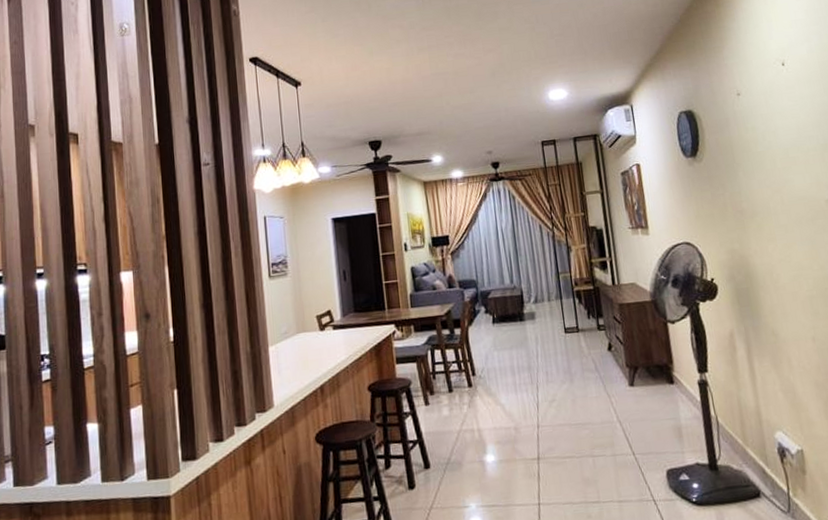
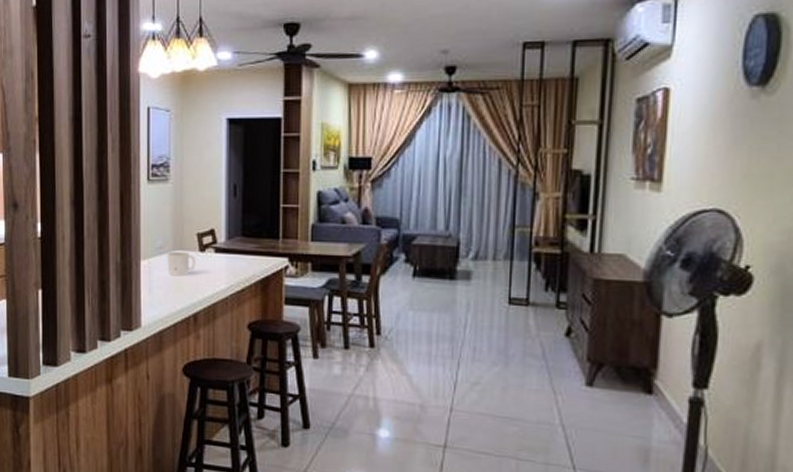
mug: none [292,332,318,356] -> present [167,251,196,277]

